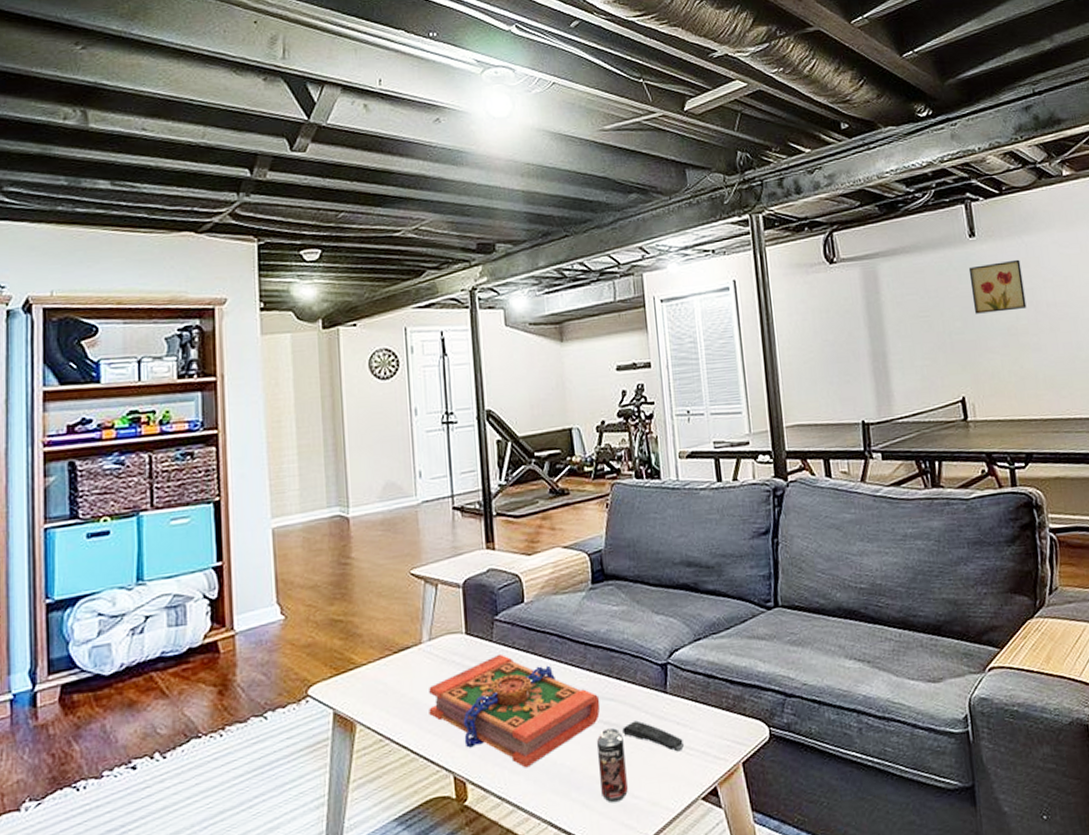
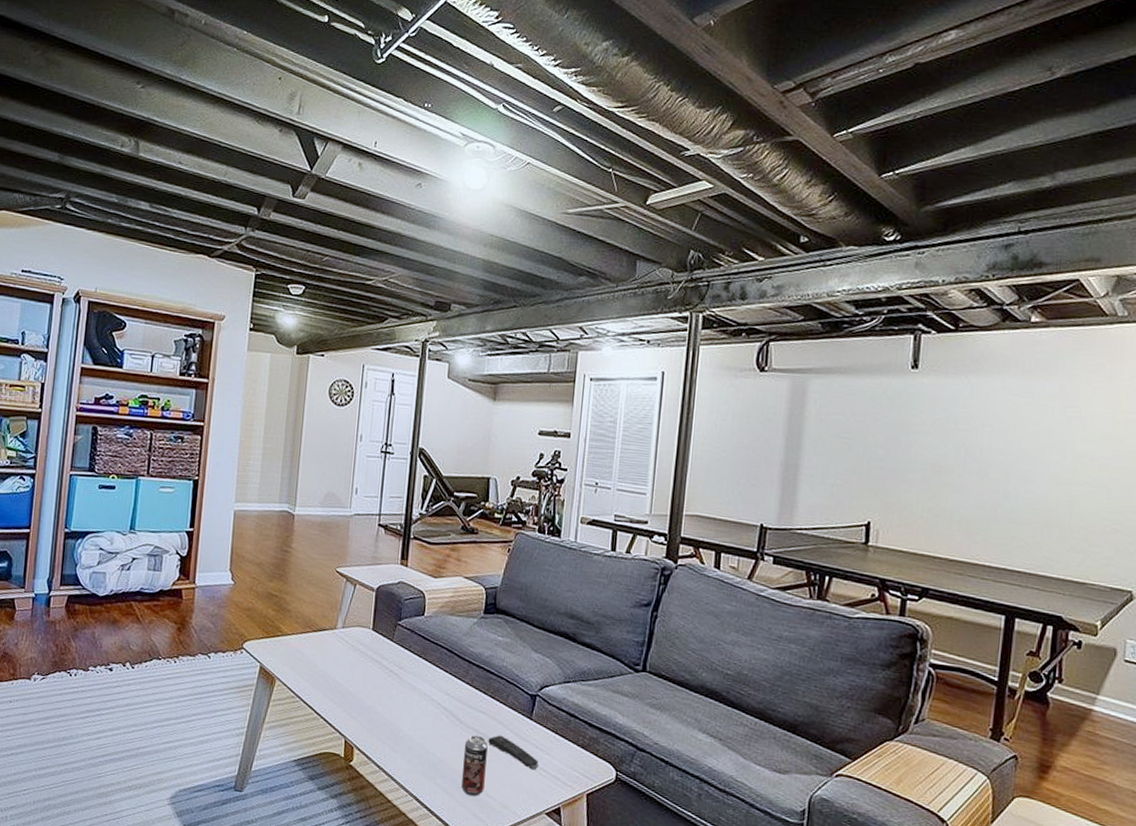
book: present [429,653,601,768] -> none [333,652,474,749]
wall art: present [968,259,1027,314] -> none [900,398,962,448]

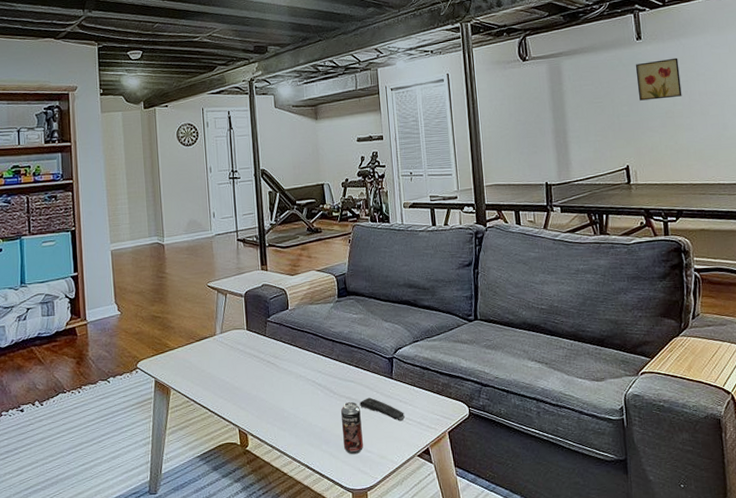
wall art: none [900,398,962,448] -> present [635,57,682,101]

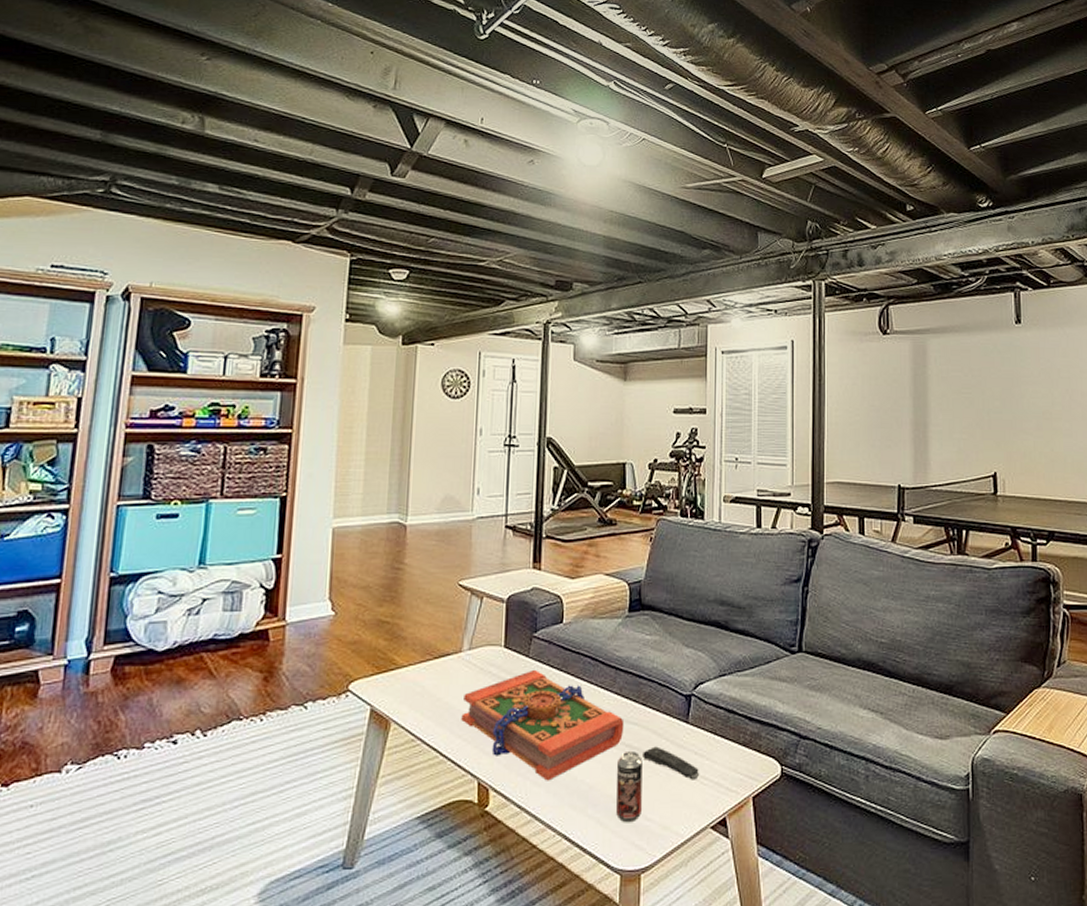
book: none [221,345,344,427] -> present [461,669,625,781]
wall art: present [635,57,682,101] -> none [1012,349,1062,396]

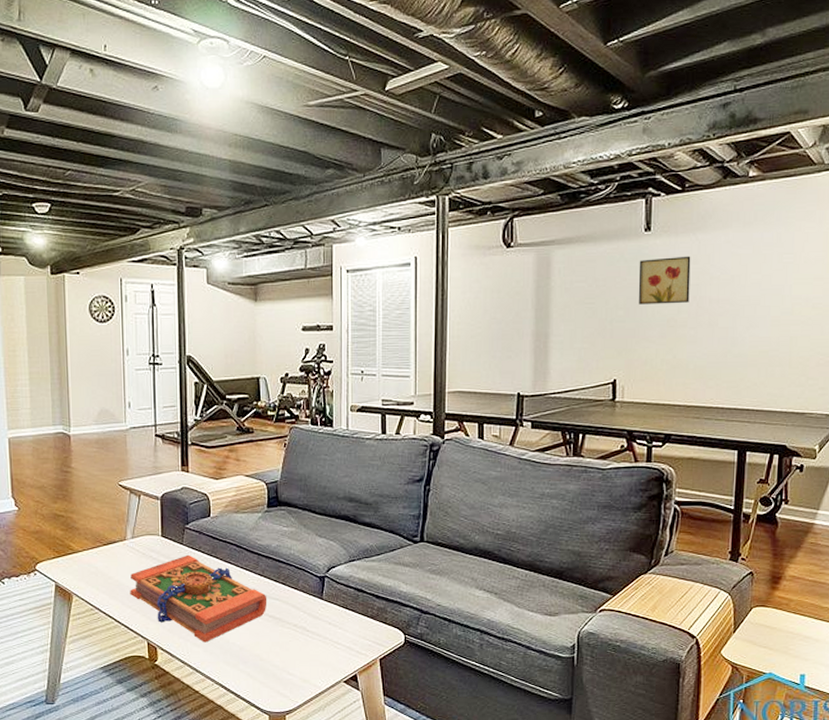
beverage can: present [616,752,643,823] -> none [263,621,285,677]
remote control: present [643,746,699,780] -> none [284,617,333,645]
wall art: none [1012,349,1062,396] -> present [638,256,691,305]

